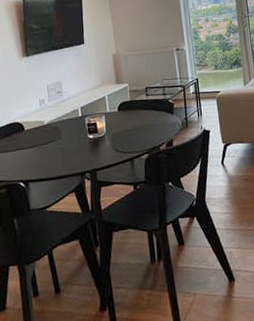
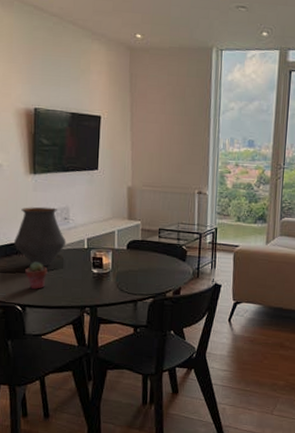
vase: none [13,84,62,140] -> present [14,206,66,267]
potted succulent: none [24,136,47,164] -> present [24,261,48,289]

